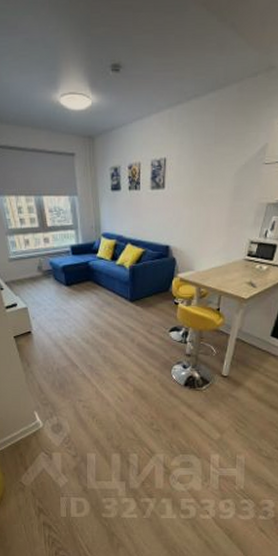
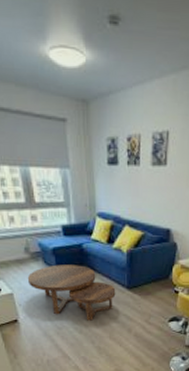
coffee table: none [40,281,120,332] -> present [27,264,116,321]

